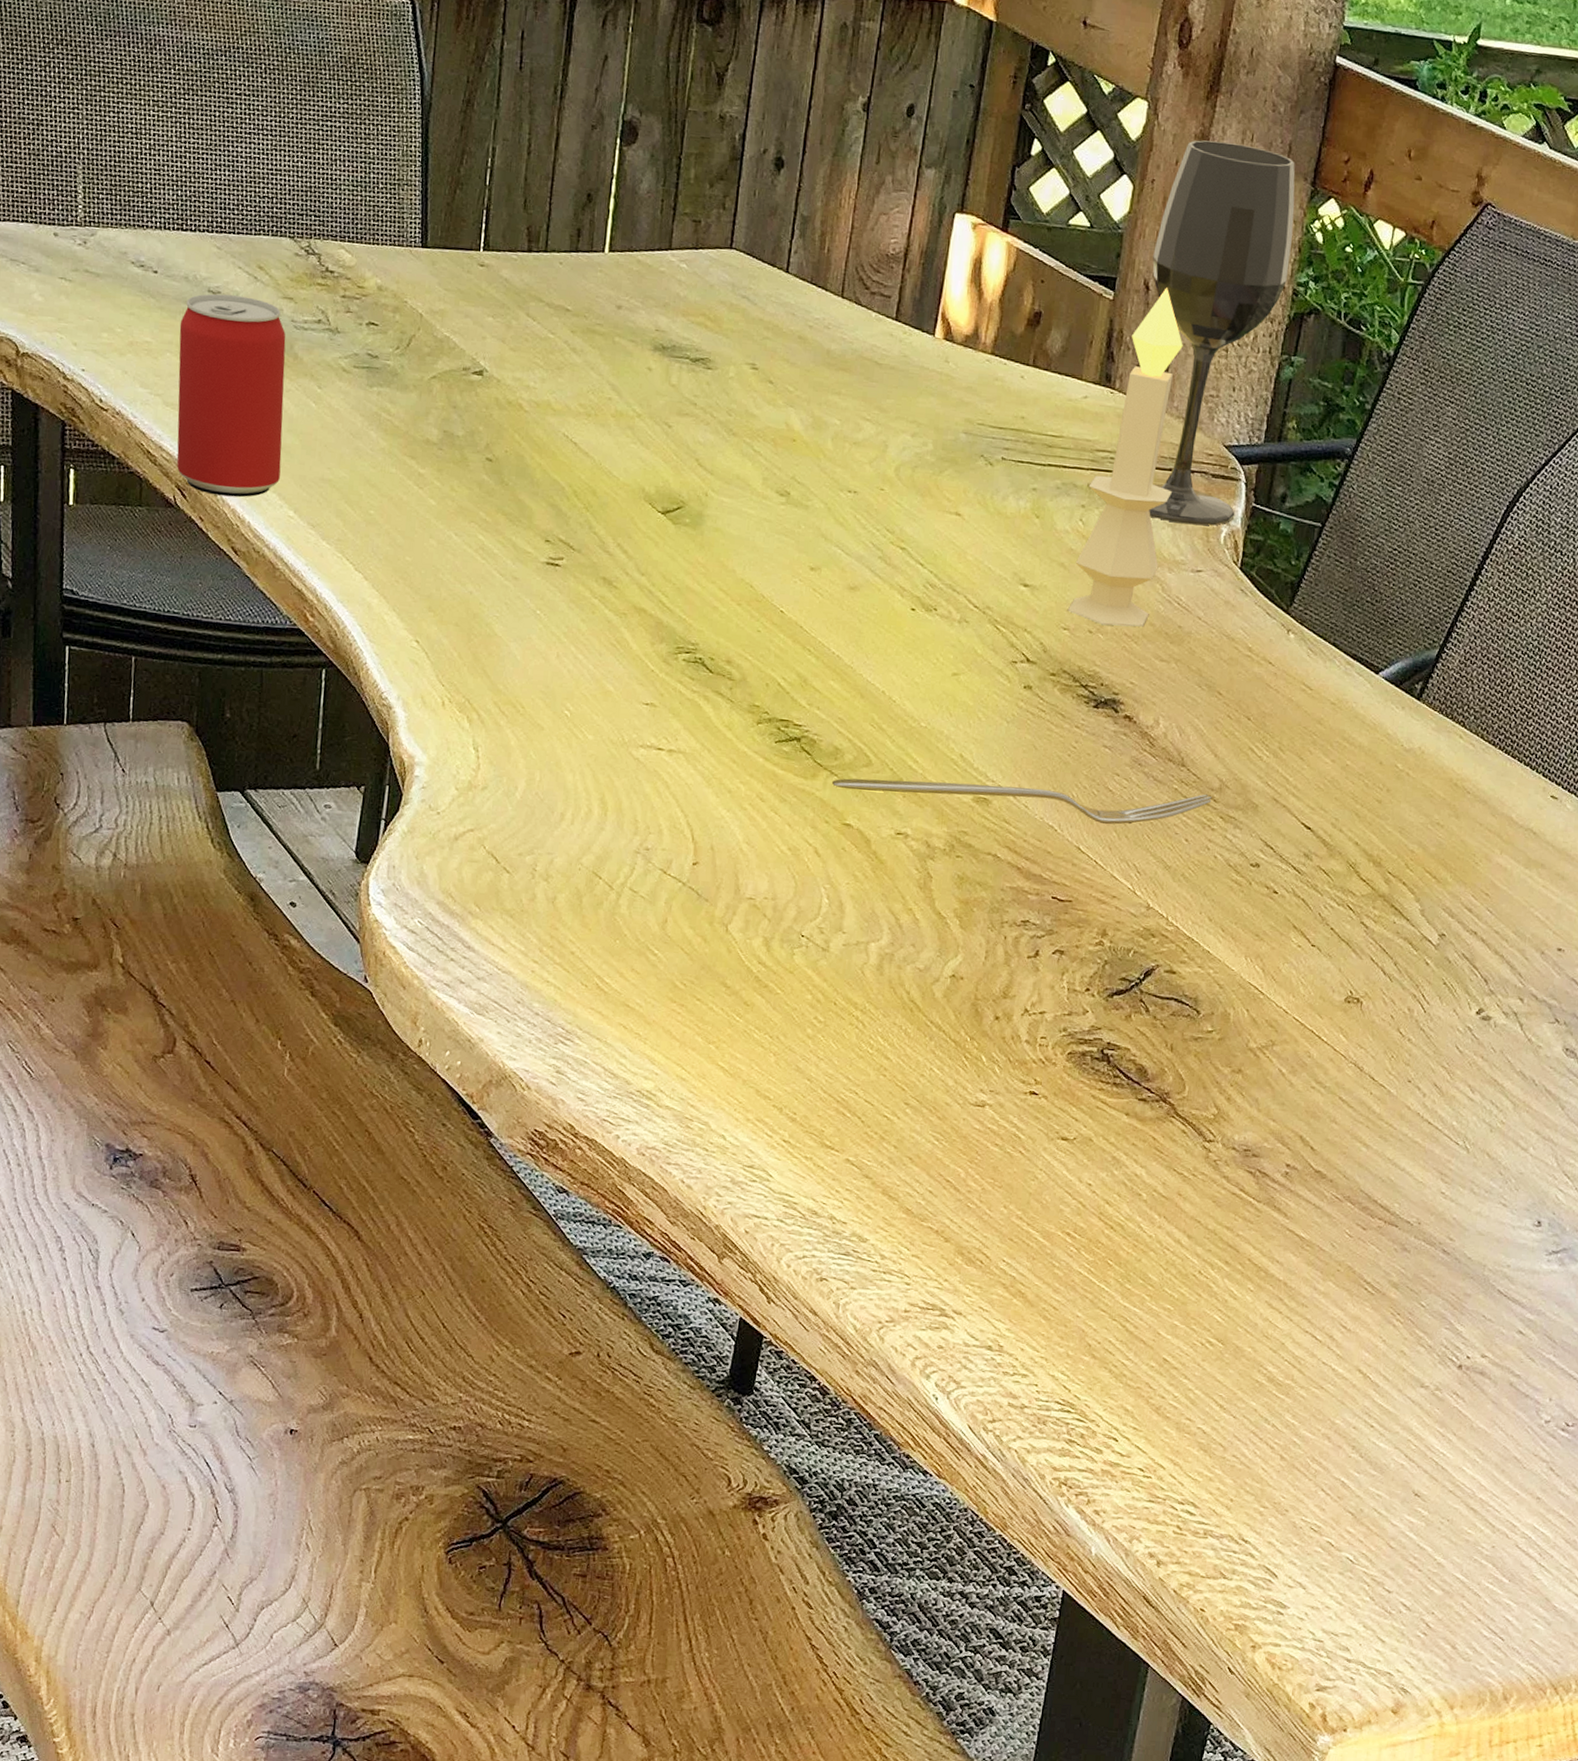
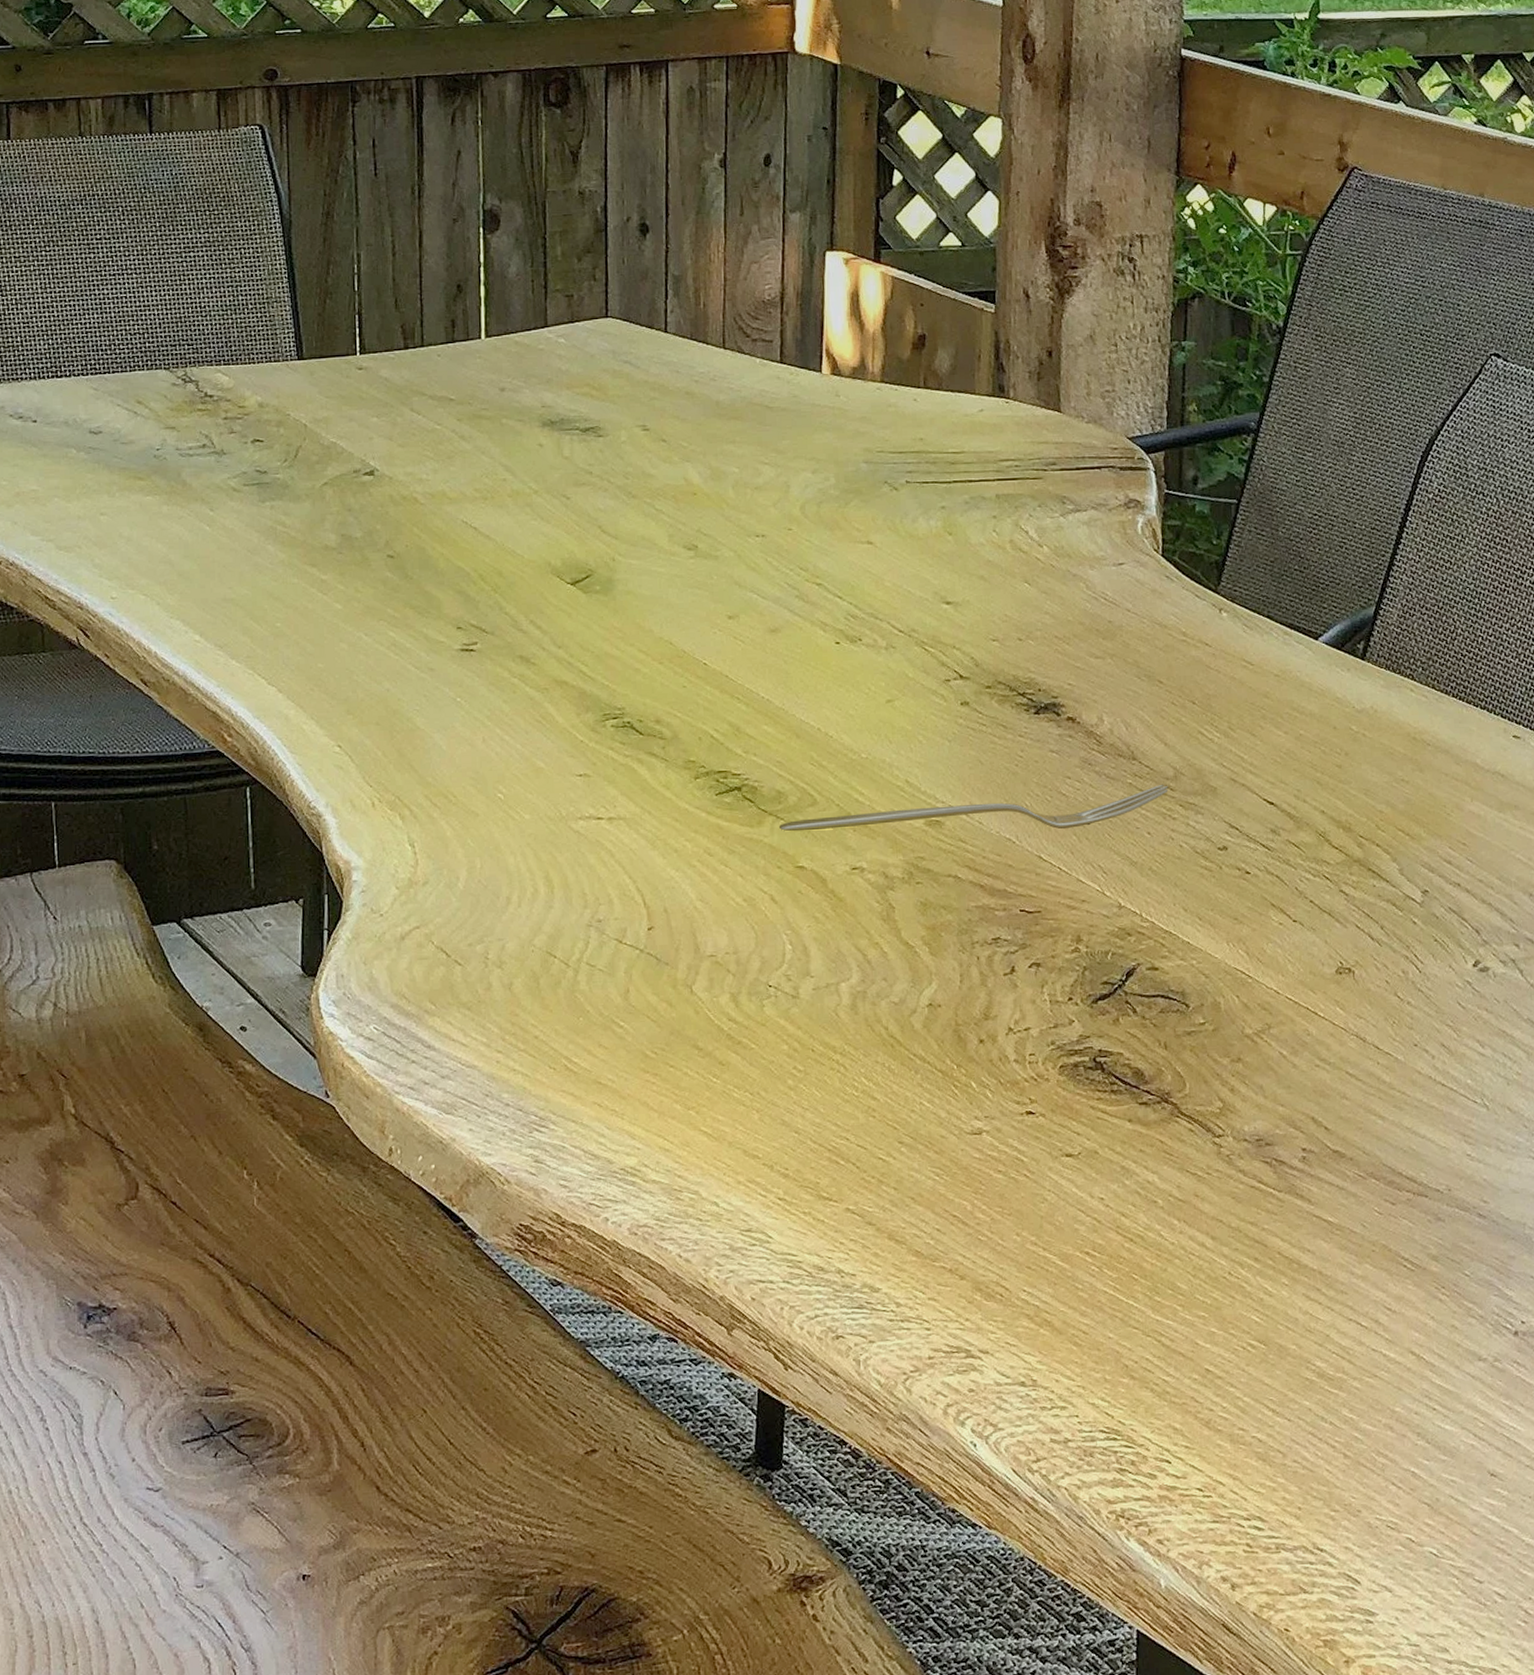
beer can: present [177,294,286,498] -> none [64,432,182,631]
candle: present [1067,288,1183,627] -> none [993,293,1082,631]
wine glass: present [1149,140,1295,526] -> none [1028,146,1166,520]

